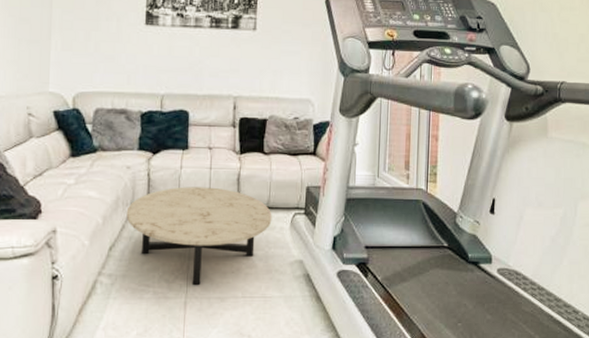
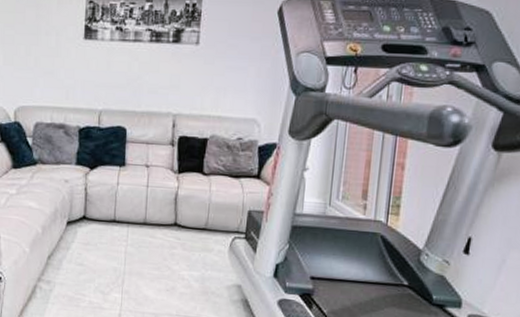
coffee table: present [126,187,272,285] -> none [64,203,210,299]

